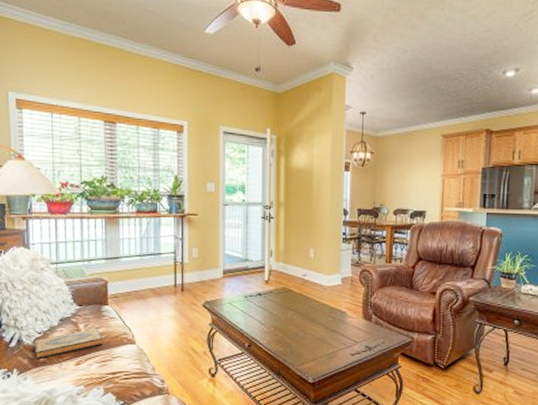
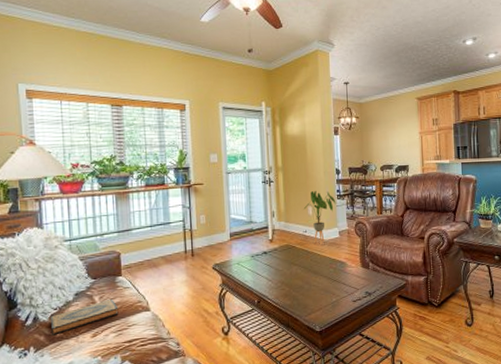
house plant: none [304,232,341,290] -> present [303,191,336,244]

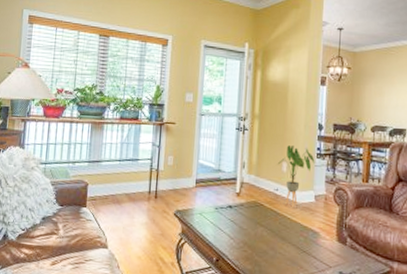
hardback book: present [51,298,119,336] -> none [17,228,79,256]

